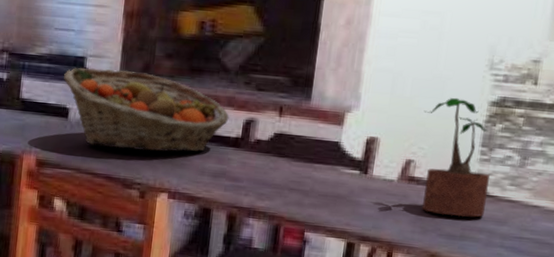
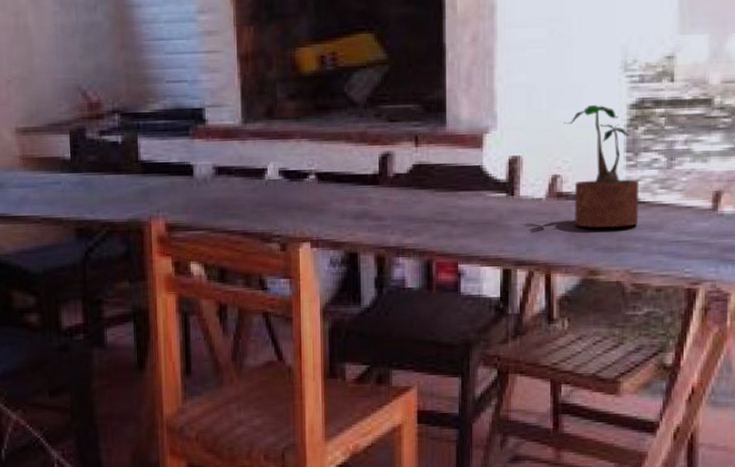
fruit basket: present [63,67,229,152] -> none [182,117,364,202]

